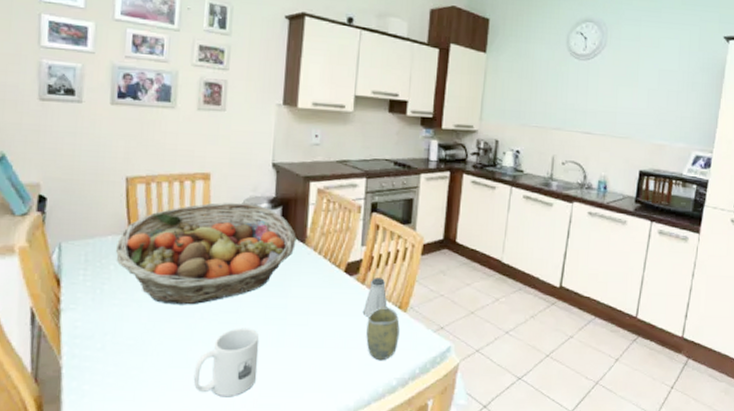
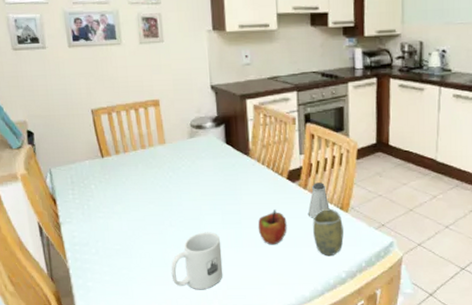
fruit basket: present [115,202,296,305] -> none [93,123,241,215]
apple: none [304,305,339,346] -> present [258,209,287,245]

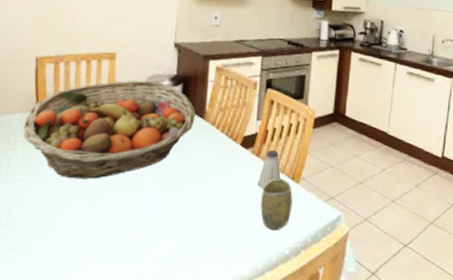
fruit basket: none [93,123,241,215] -> present [23,80,196,179]
mug: present [171,232,223,290] -> none [94,200,159,269]
apple: present [258,209,287,245] -> none [202,177,235,217]

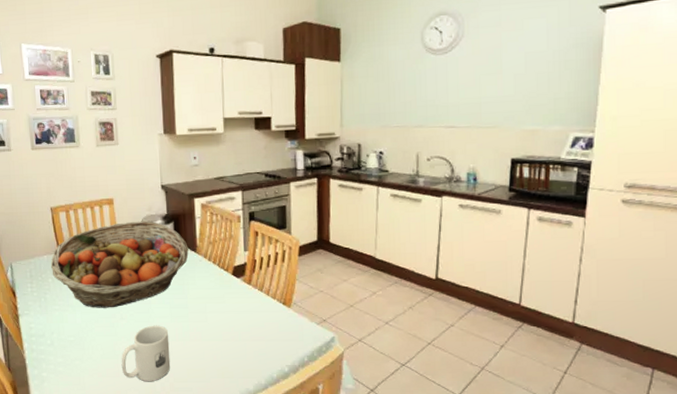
mug: none [94,200,159,269] -> present [121,325,171,382]
saltshaker: present [257,150,281,188] -> none [252,278,273,313]
cup: present [260,178,293,231] -> none [257,303,286,351]

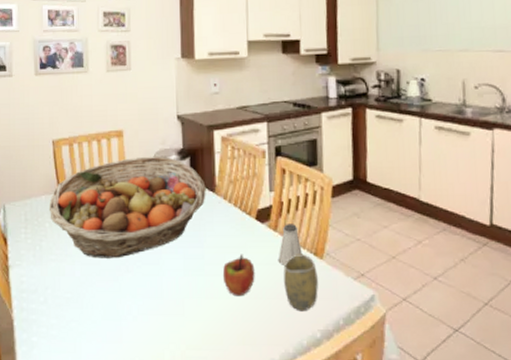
mug: present [121,325,171,382] -> none [125,279,183,350]
apple: none [204,304,232,339] -> present [222,254,255,297]
saltshaker: none [252,278,273,313] -> present [278,224,302,265]
cup: none [257,303,286,351] -> present [283,254,318,312]

